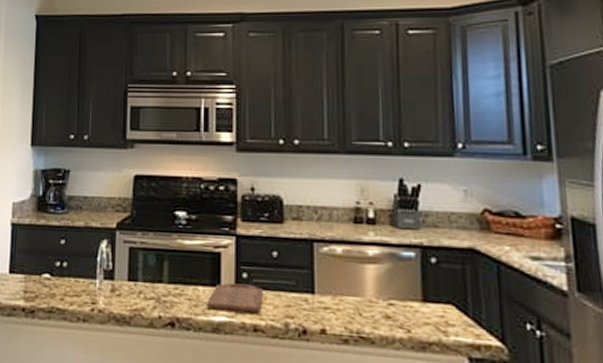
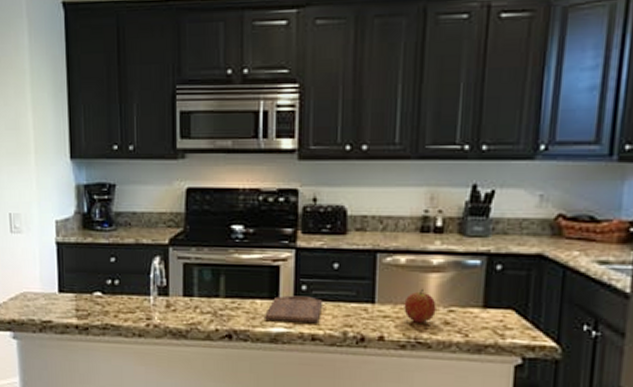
fruit: none [343,279,376,316] -> present [404,288,436,323]

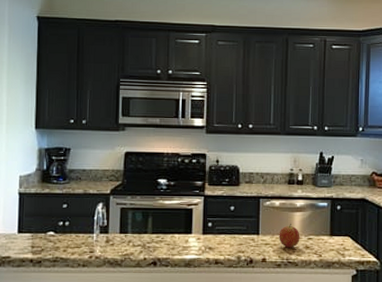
cutting board: present [265,295,322,323] -> none [181,230,223,250]

